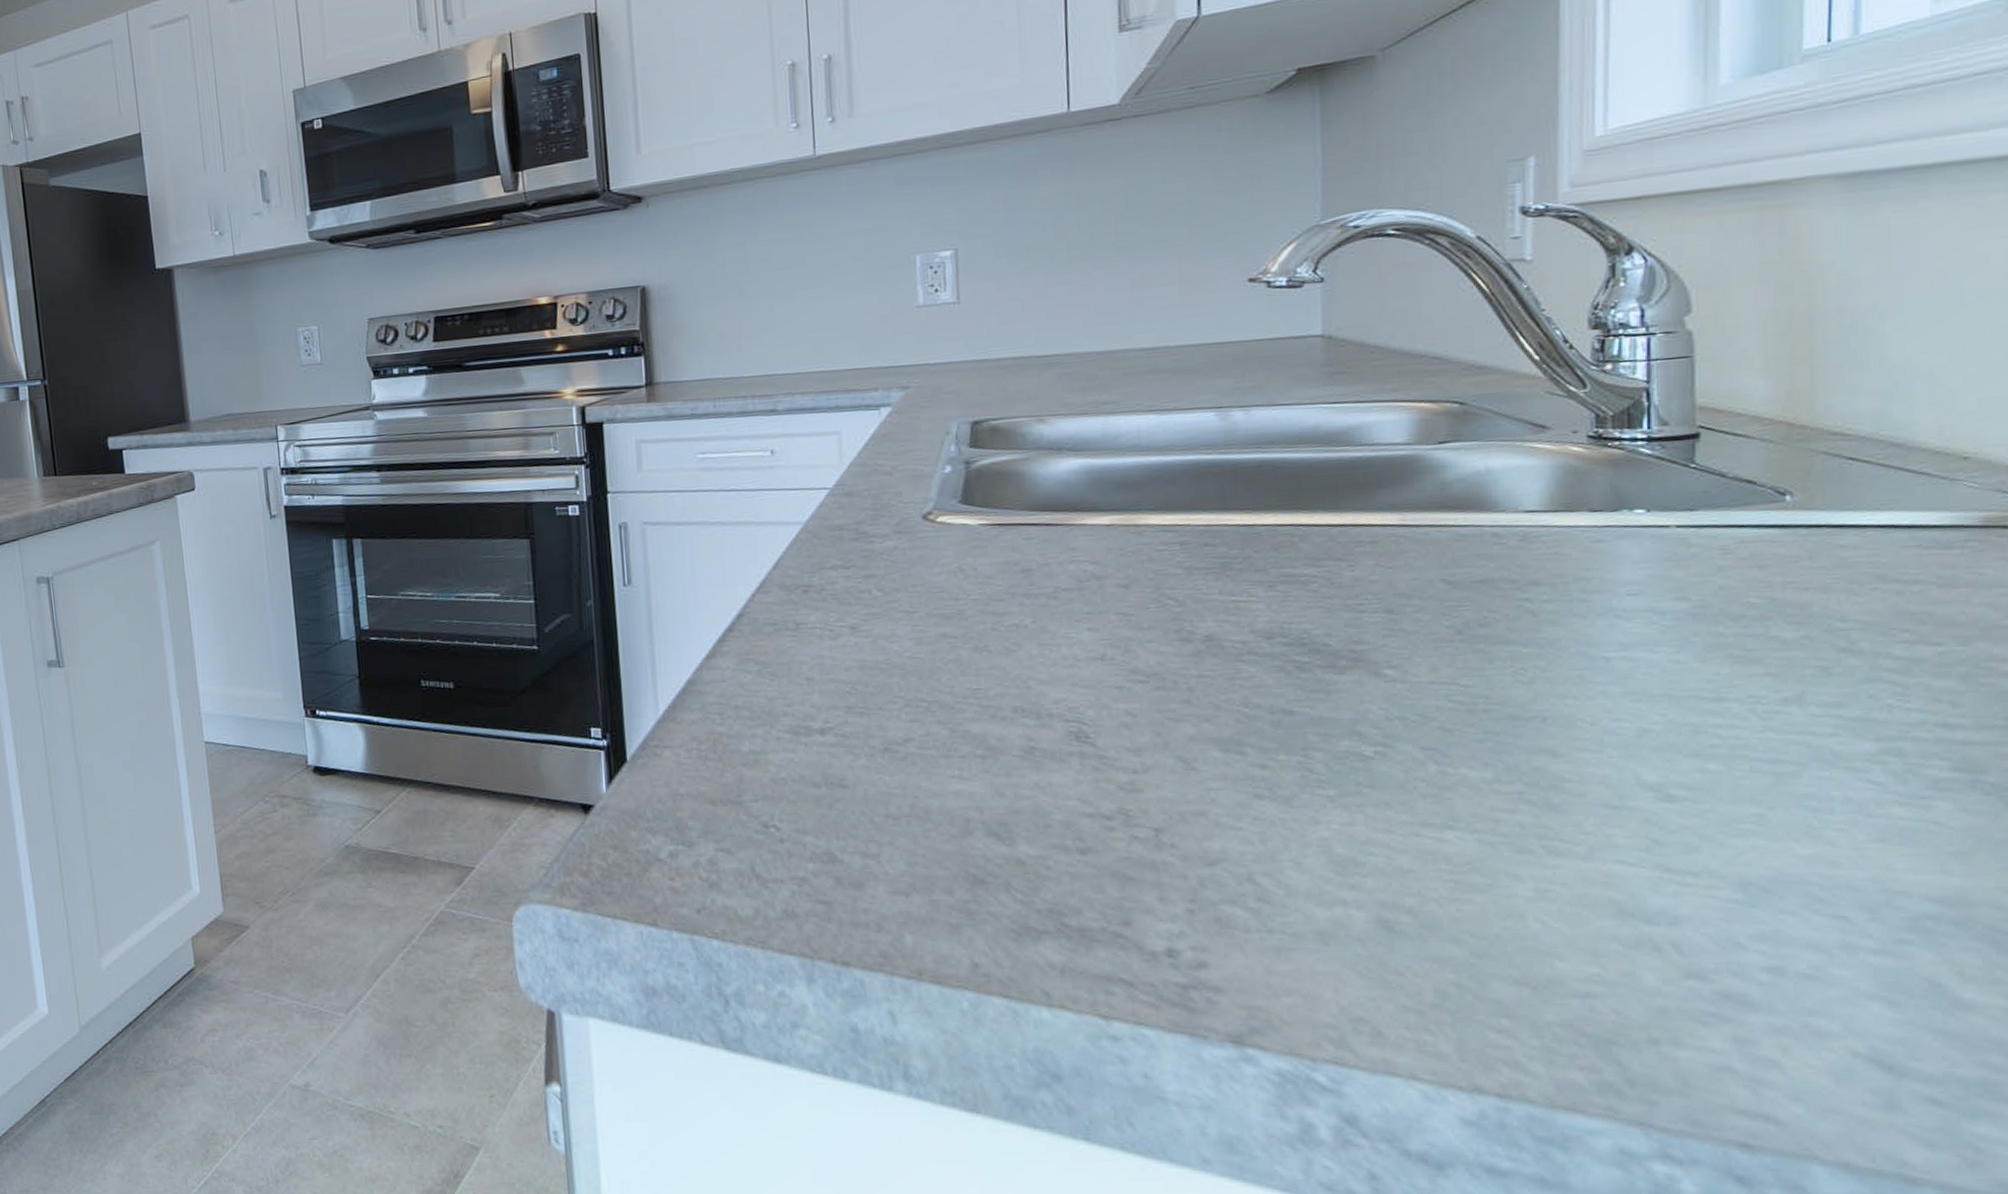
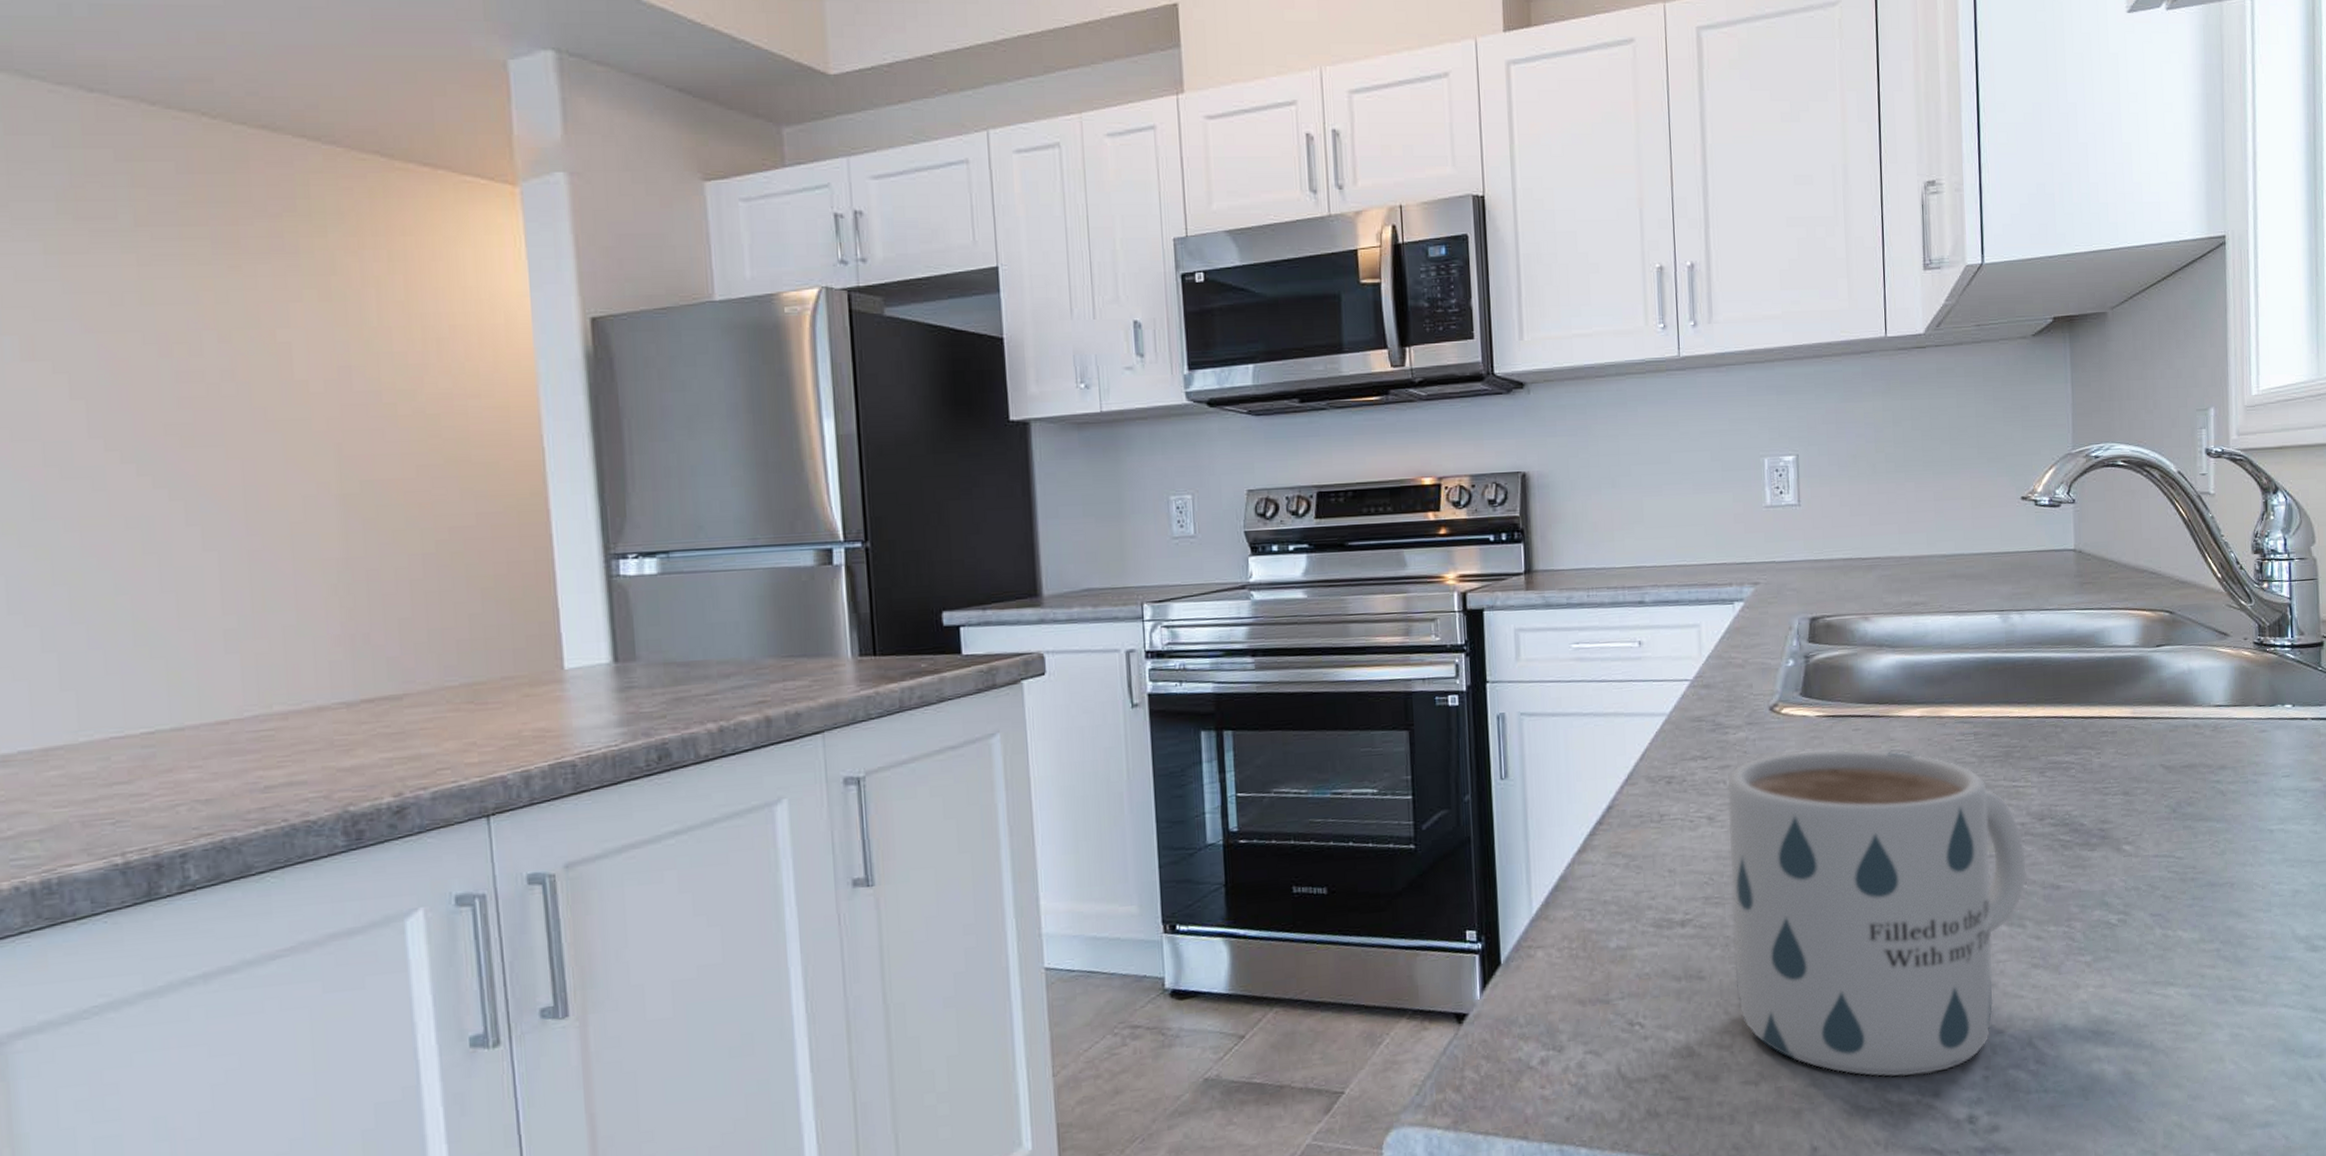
mug: none [872,559,1248,902] -> present [1727,749,2026,1077]

